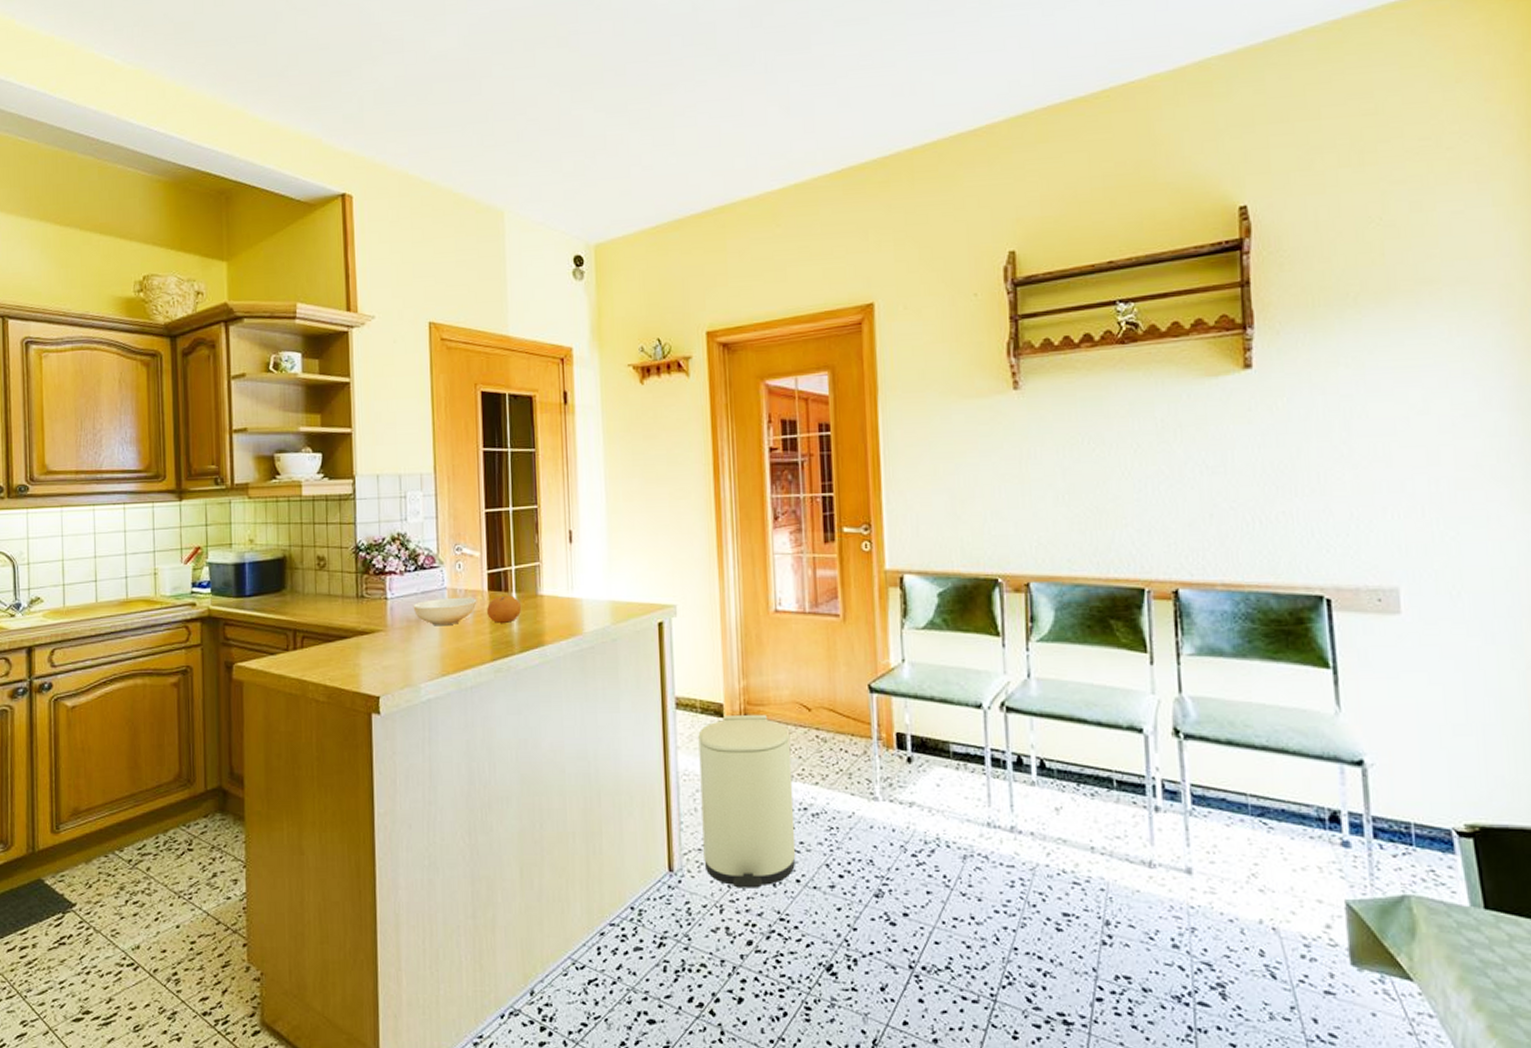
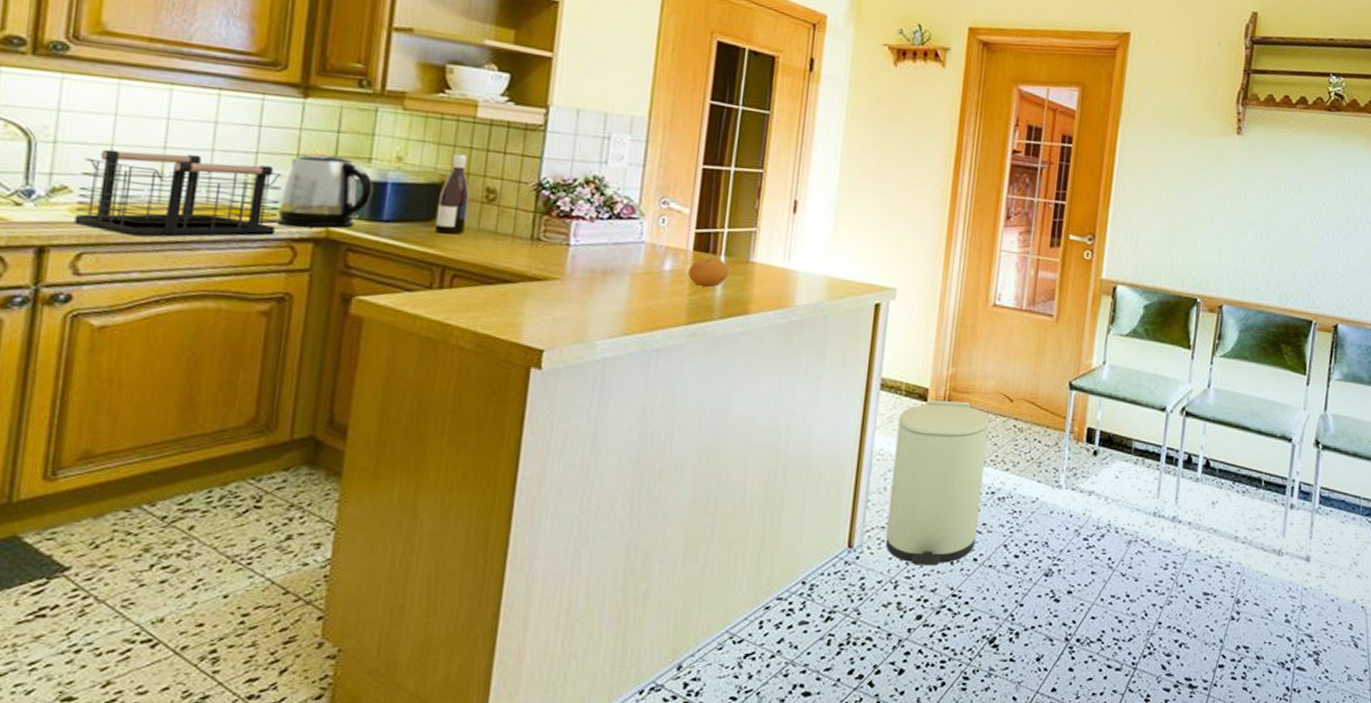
dish rack: none [46,560,175,632] -> present [74,149,282,238]
kettle: none [174,546,236,611] -> present [276,154,373,229]
bottle: none [283,529,306,601] -> present [434,153,470,235]
bowl: present [413,597,477,626] -> none [600,252,679,282]

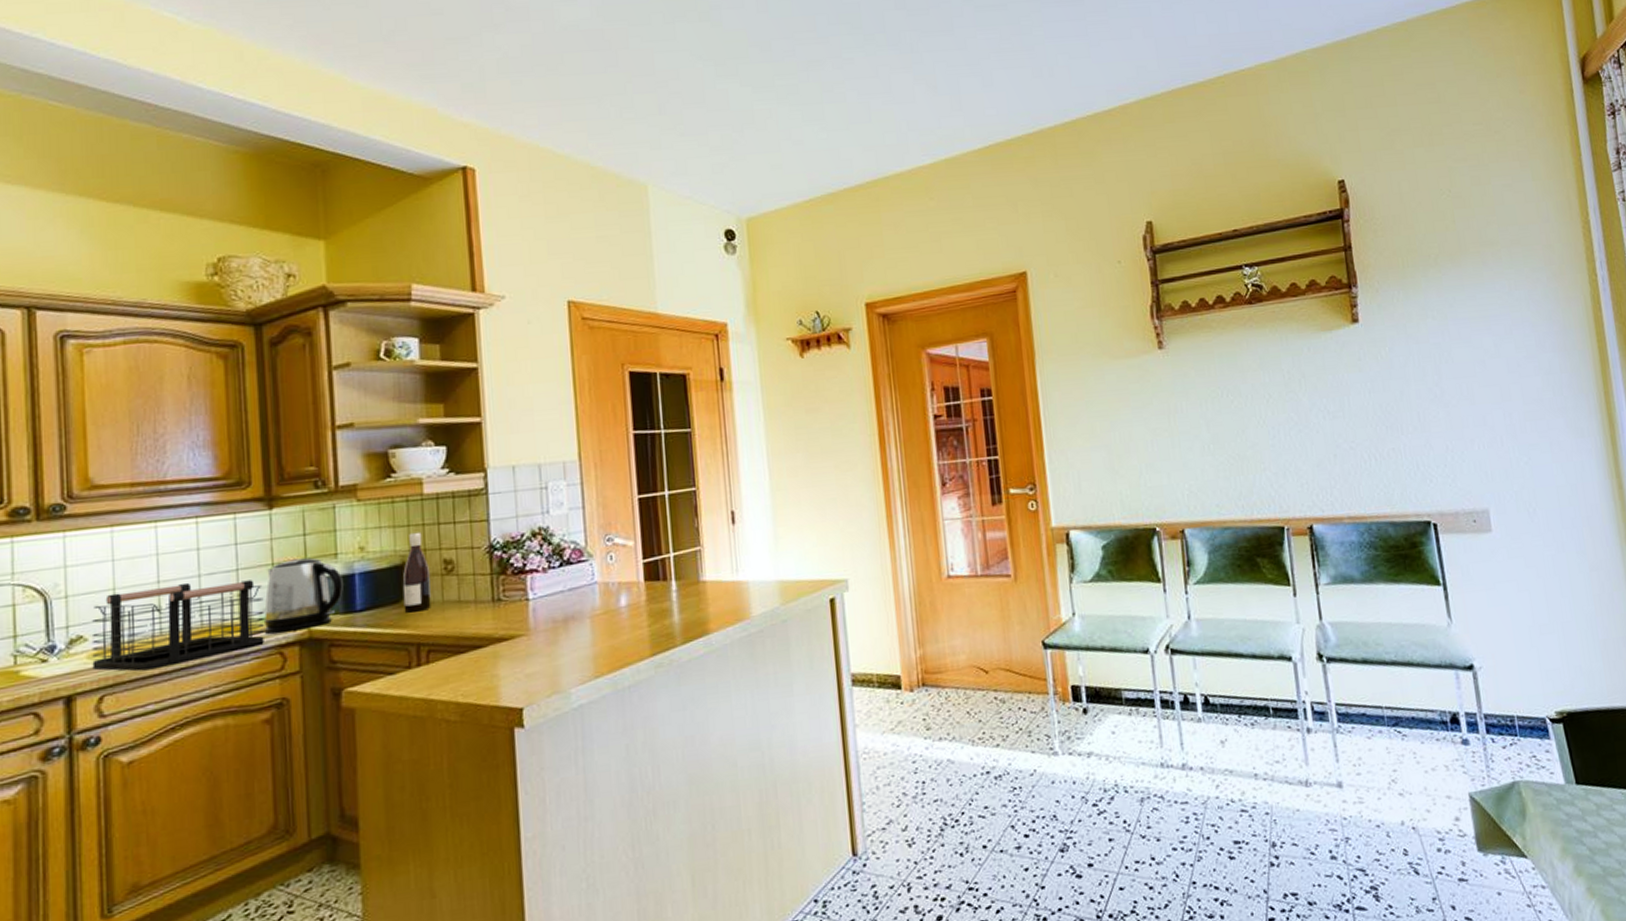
fruit: present [688,257,729,287] -> none [644,584,682,615]
pedal bin: present [885,400,990,566] -> none [876,682,981,864]

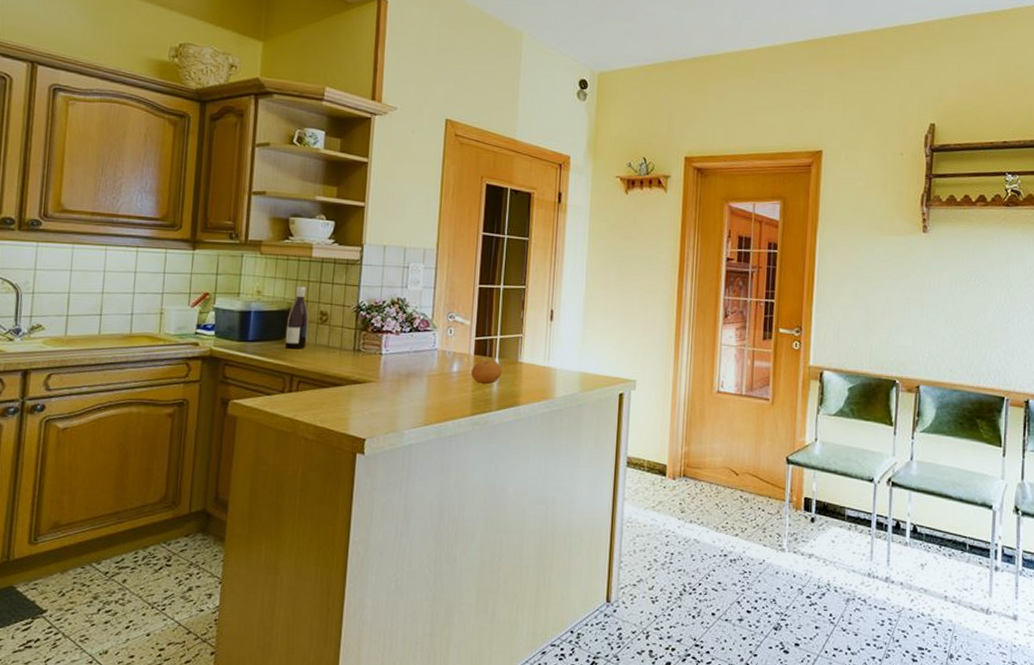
dish rack: present [91,580,265,672] -> none [46,296,180,361]
kettle: present [264,557,343,636] -> none [176,292,241,349]
fruit: none [644,584,682,615] -> present [471,360,502,384]

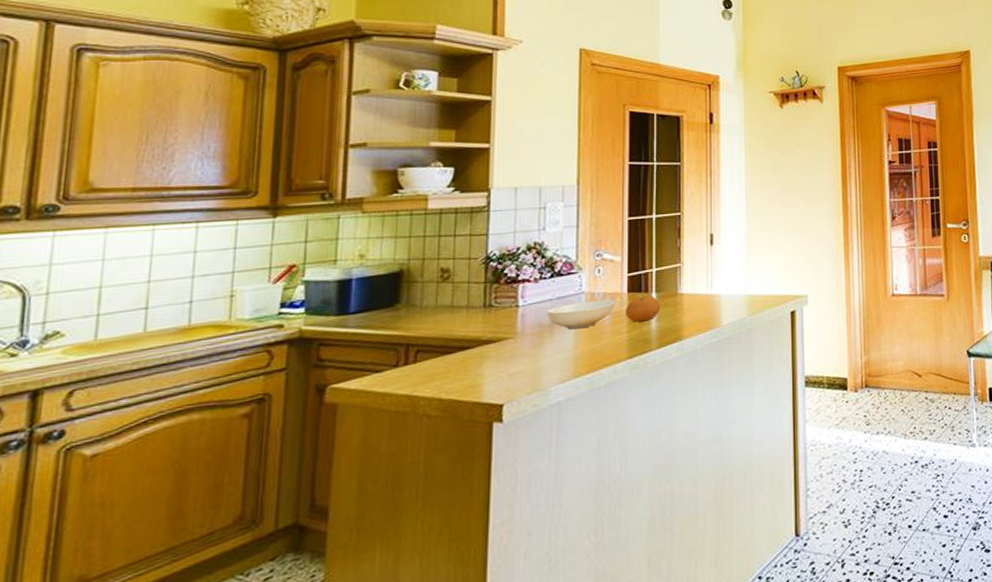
bottle: present [285,286,309,349] -> none [397,242,426,316]
bowl: none [404,357,464,382] -> present [546,300,616,330]

